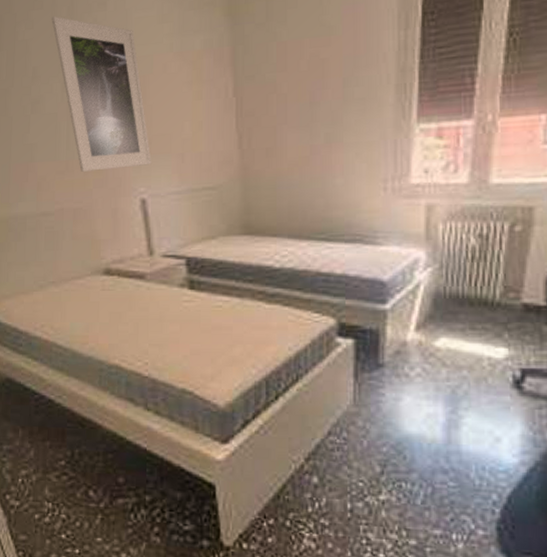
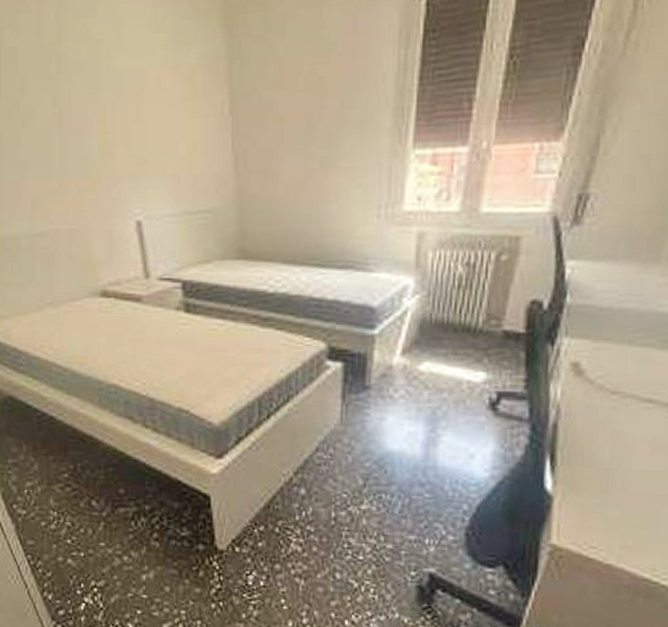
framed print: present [51,16,152,172] -> none [39,21,146,191]

